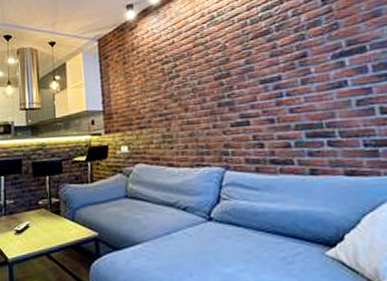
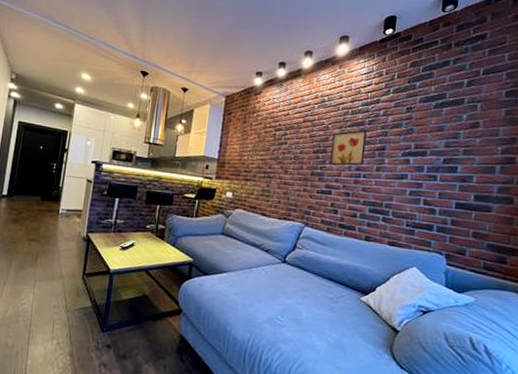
wall art: none [234,39,283,90] -> present [330,130,367,166]

